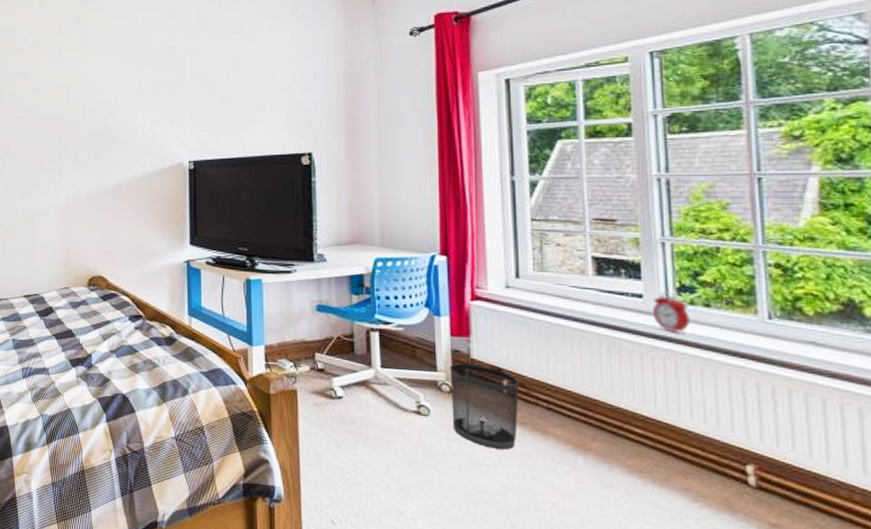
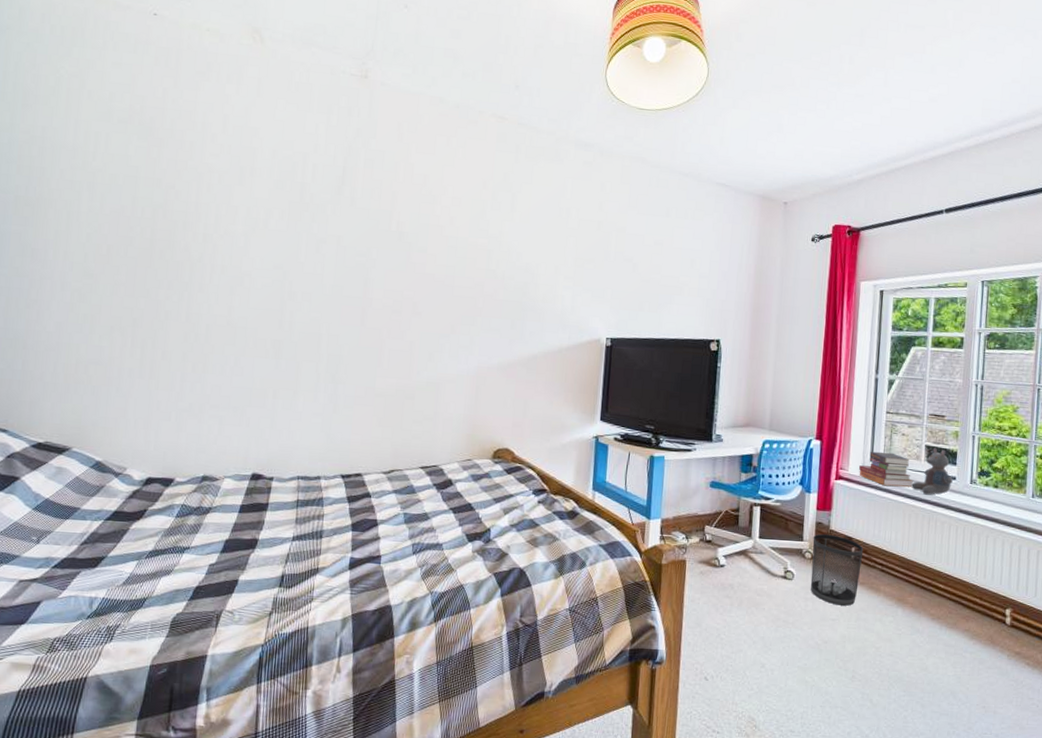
books: none [502,266,580,308] -> present [859,451,913,487]
stuffed animal: none [578,259,638,317] -> present [911,448,953,495]
alarm clock: present [652,291,690,333] -> none [960,475,984,508]

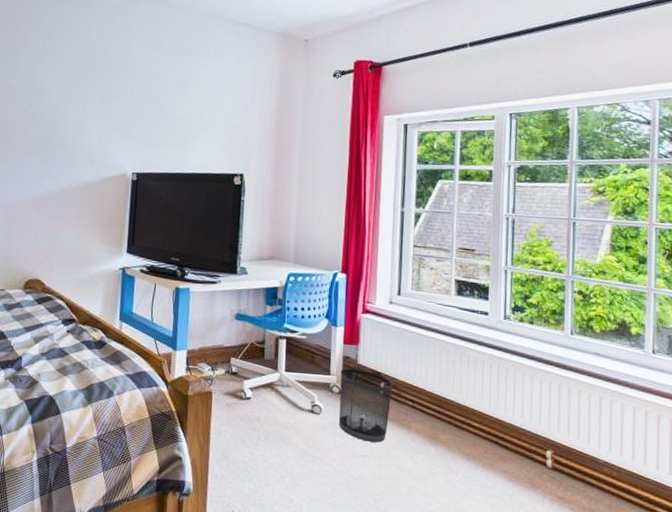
books: present [859,451,913,487] -> none [386,285,443,322]
stuffed animal: present [911,448,953,495] -> none [441,282,485,331]

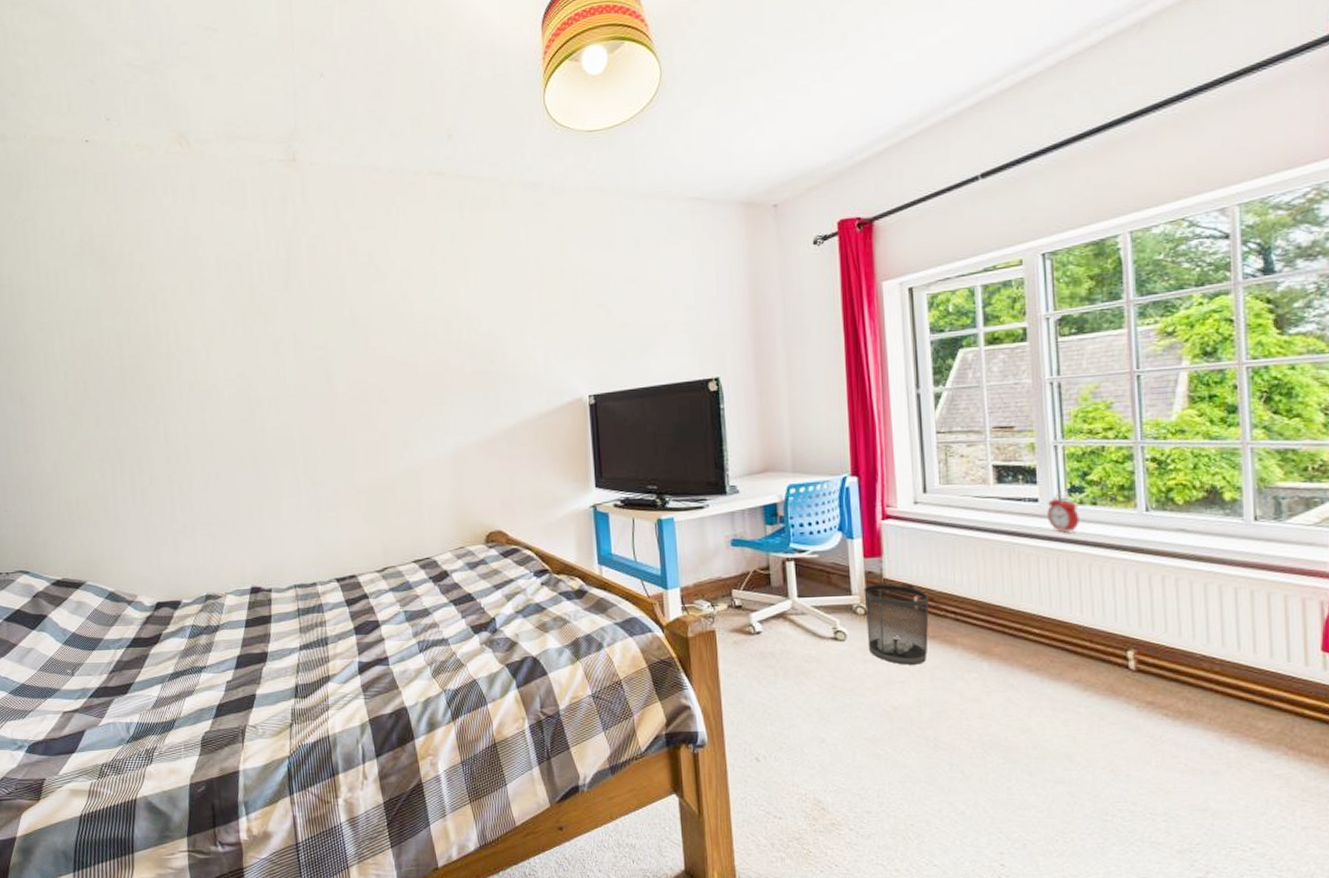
alarm clock: none [494,310,519,345] -> present [1047,493,1080,533]

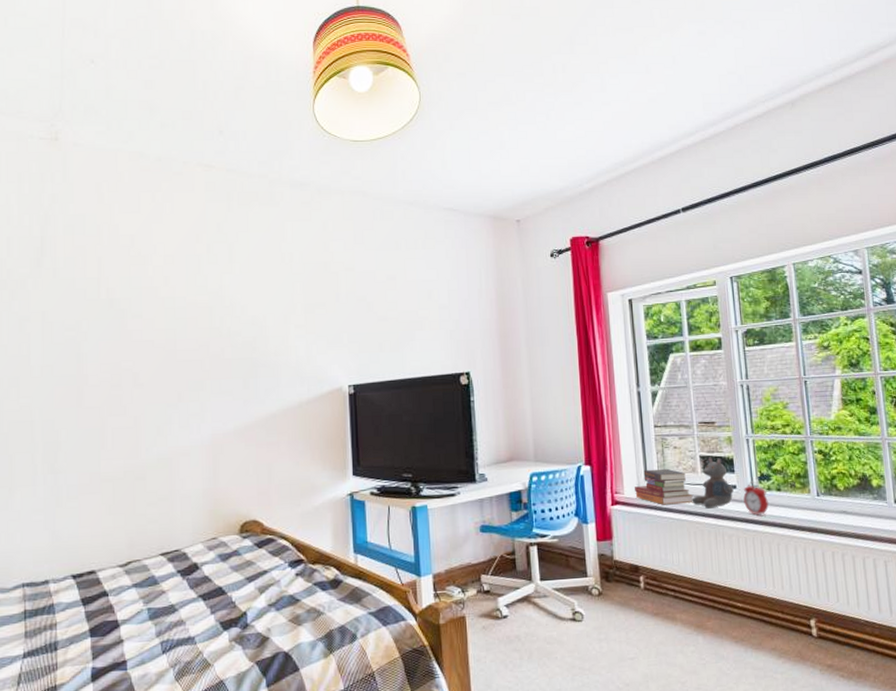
waste bin: present [863,584,930,665] -> none [597,565,653,642]
books: none [910,479,982,520] -> present [635,468,693,505]
stuffed animal: none [981,466,1035,524] -> present [692,457,734,509]

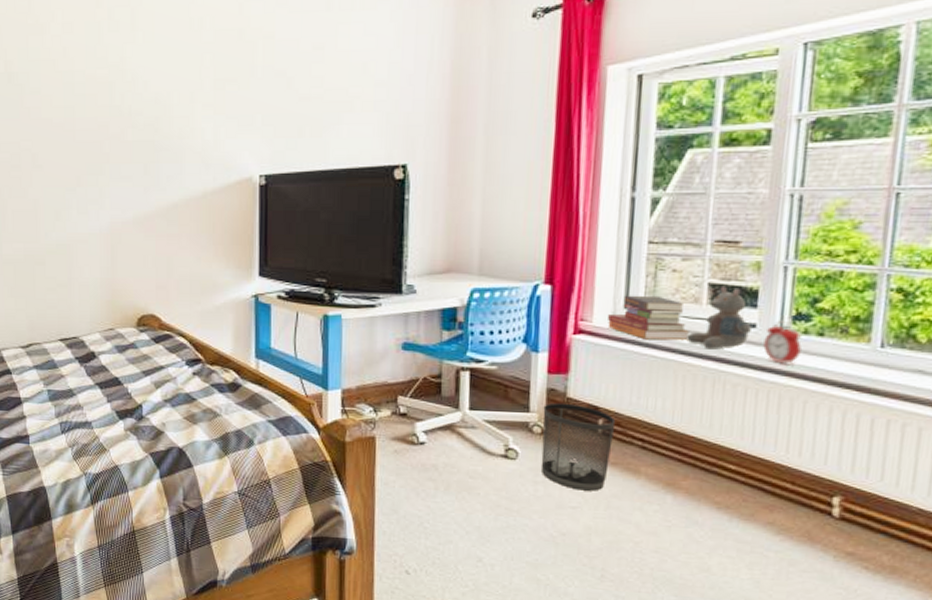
waste bin: none [597,565,653,642] -> present [540,402,616,491]

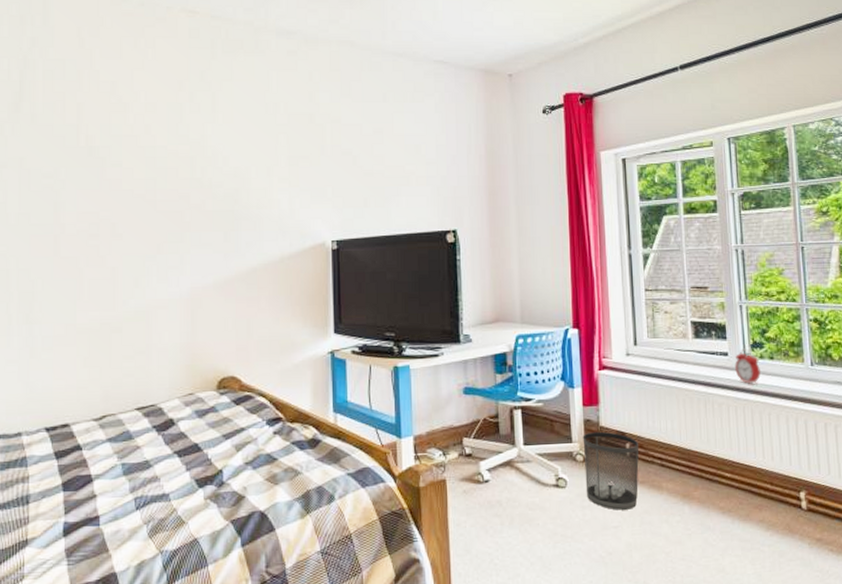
books: present [607,295,689,340] -> none [623,333,683,371]
stuffed animal: present [687,286,752,349] -> none [682,323,725,376]

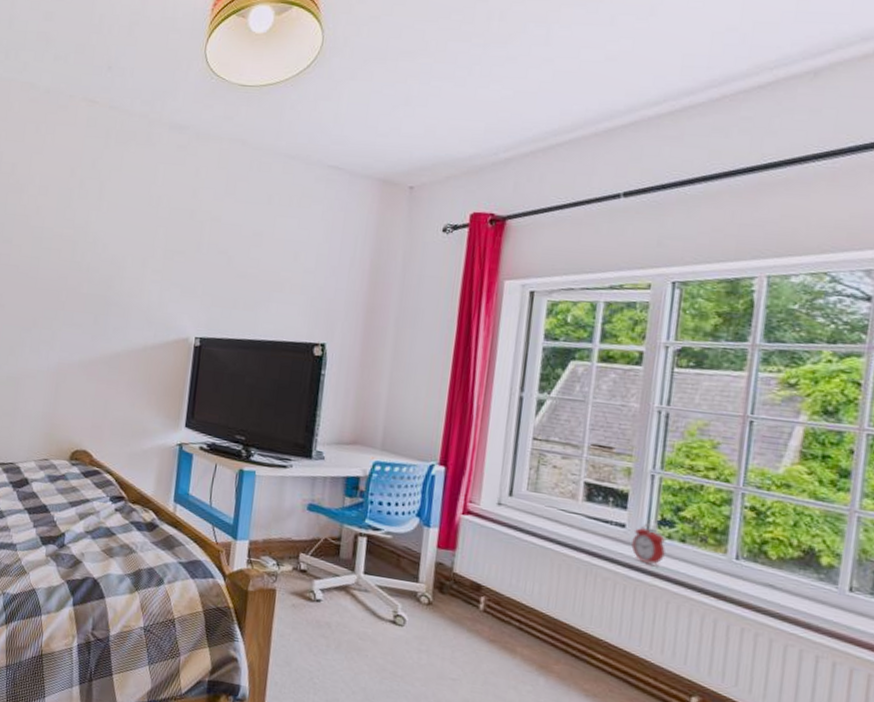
waste bin: present [583,431,639,510] -> none [425,576,496,666]

